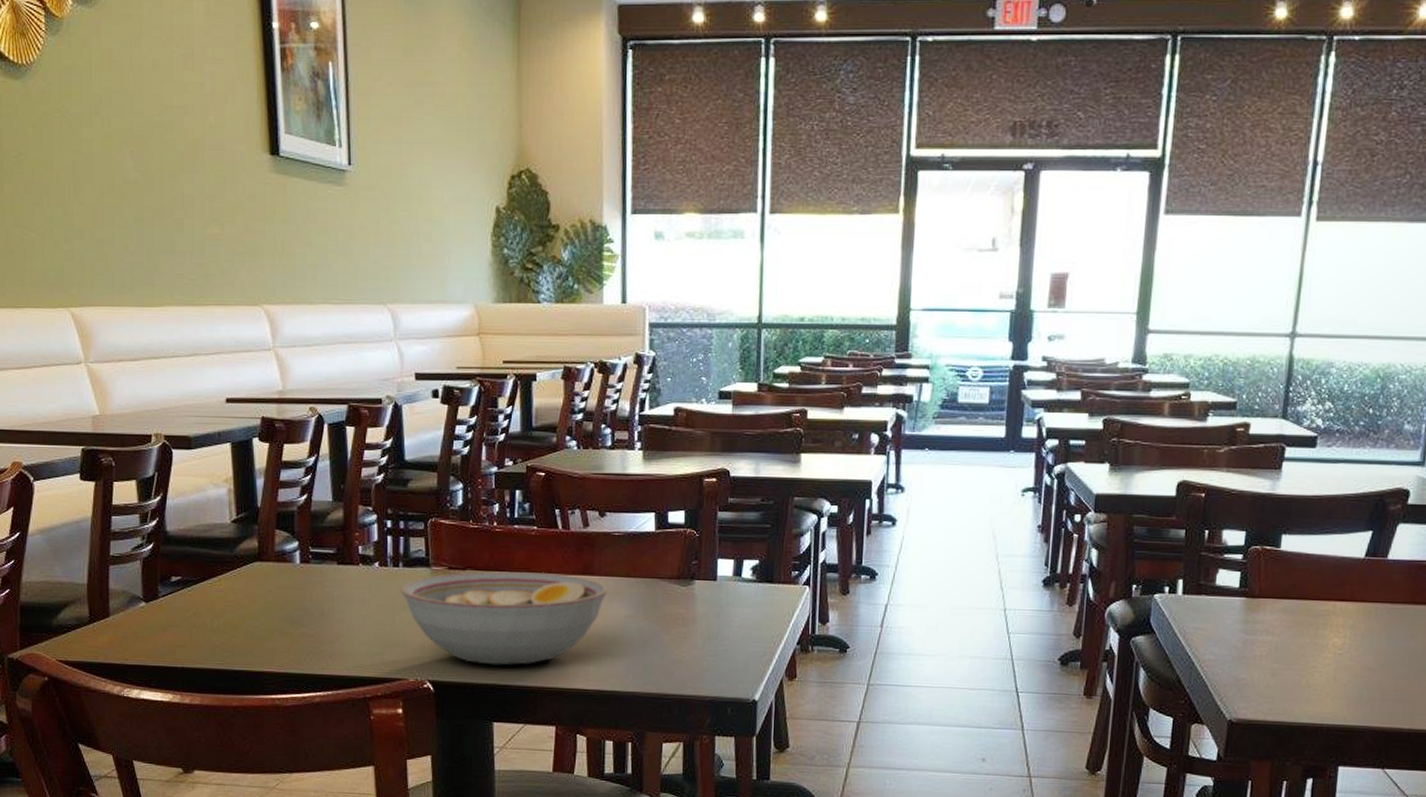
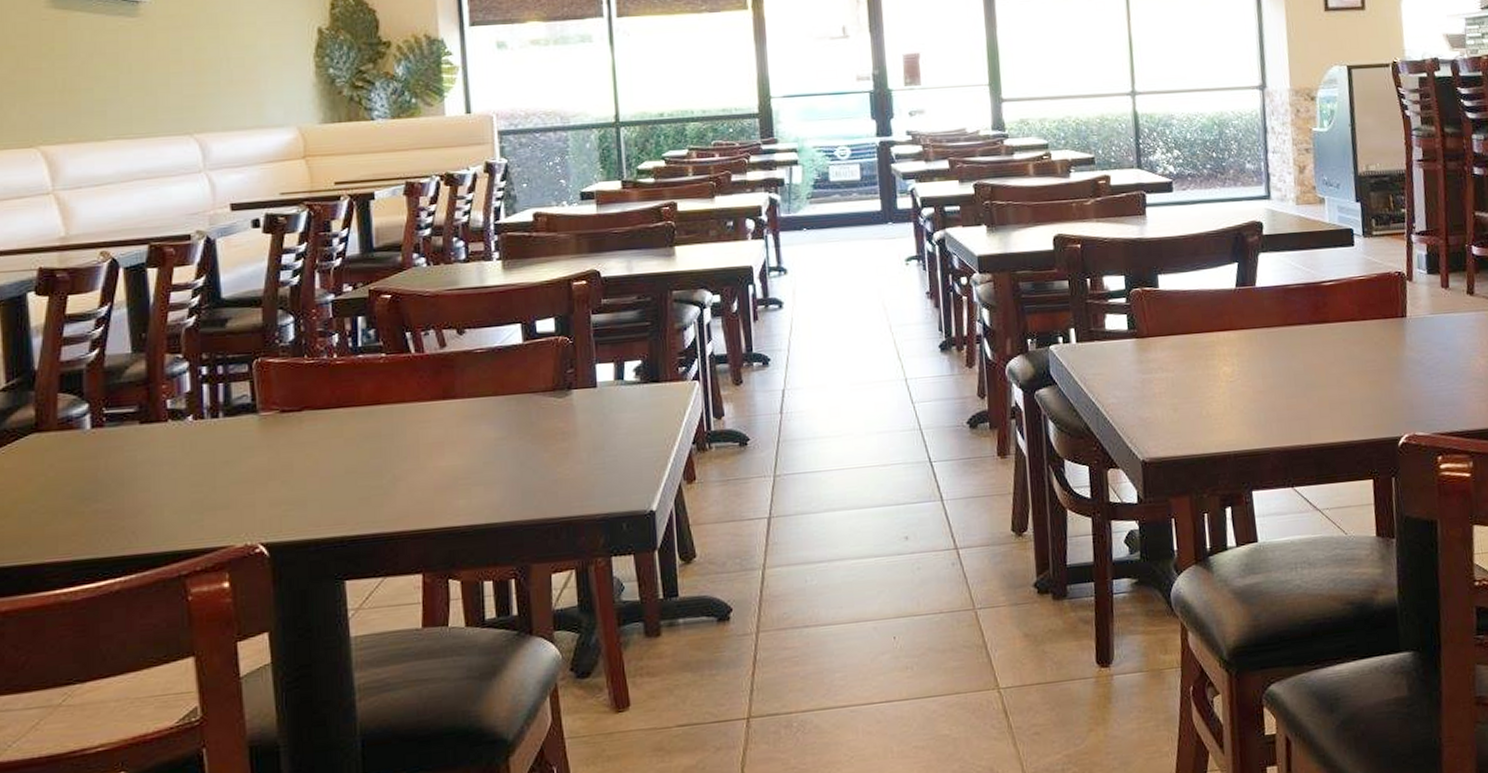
bowl: present [400,570,607,665] -> none [220,402,473,515]

